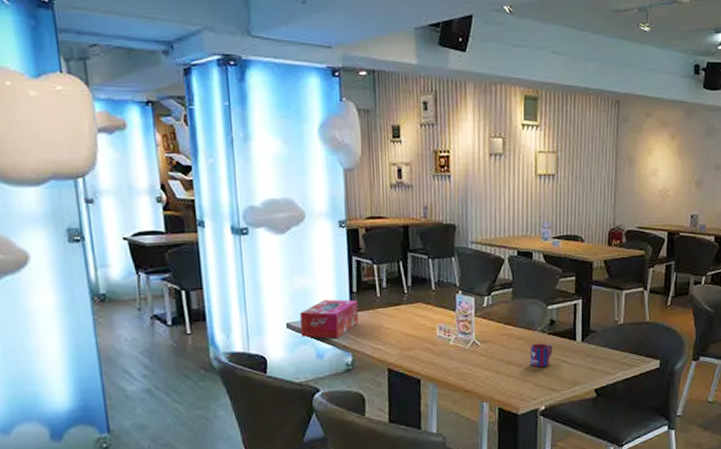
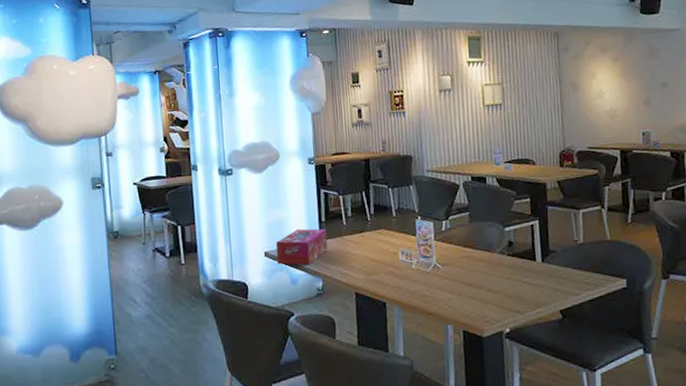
mug: present [529,343,552,368] -> none [490,264,513,289]

